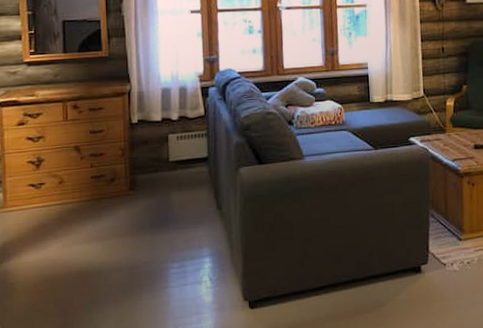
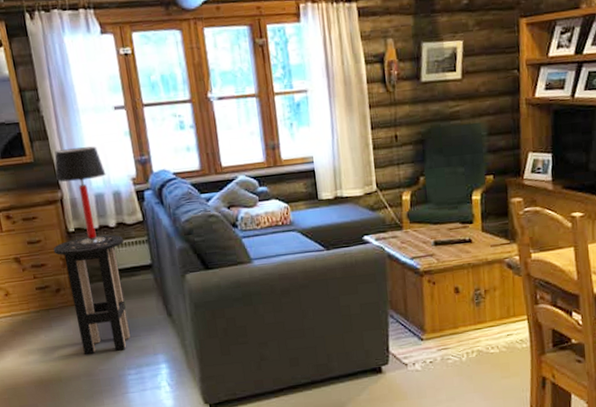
bar stool: none [114,127,183,247] -> present [53,235,131,356]
table lamp: none [127,45,175,135] -> present [54,146,106,244]

